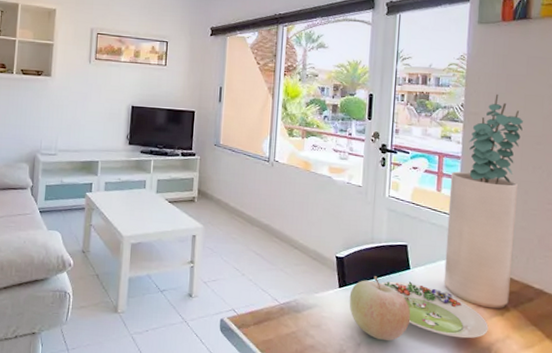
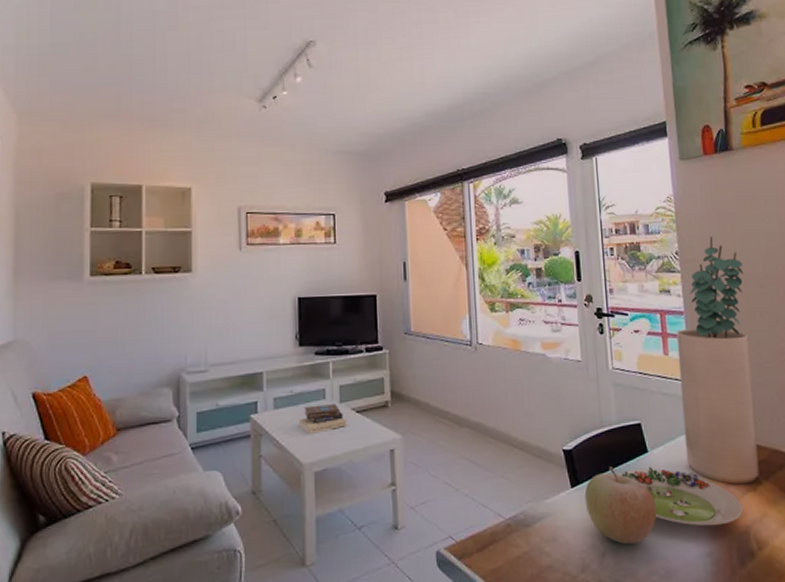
books: none [122,192,160,214] -> present [298,404,347,434]

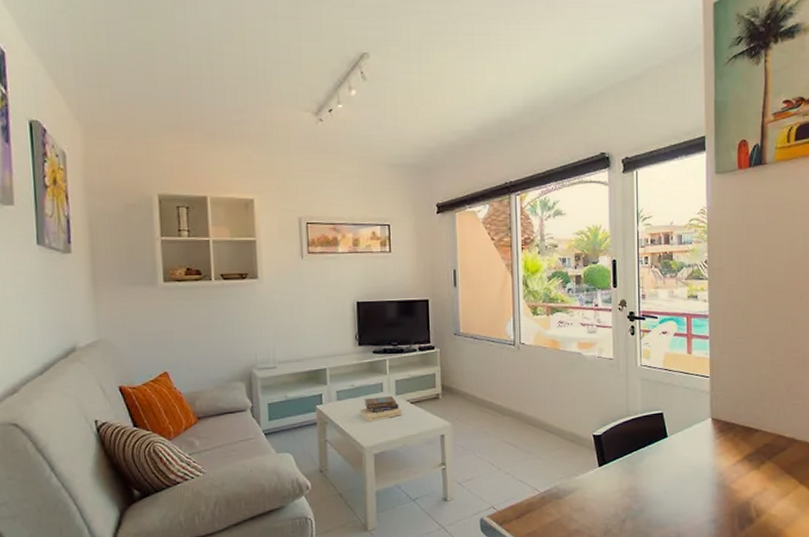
fruit: present [584,466,657,545] -> none [610,449,672,513]
salad plate: present [617,467,743,527] -> none [640,449,746,498]
vase: present [676,235,759,485] -> none [700,246,765,464]

